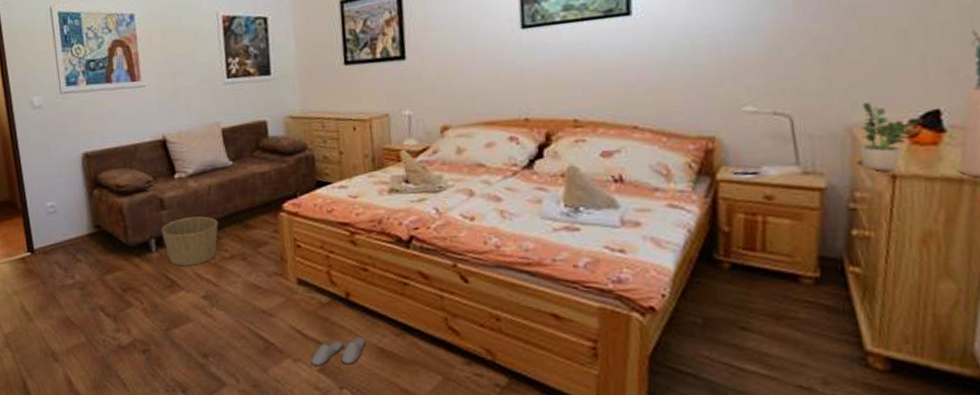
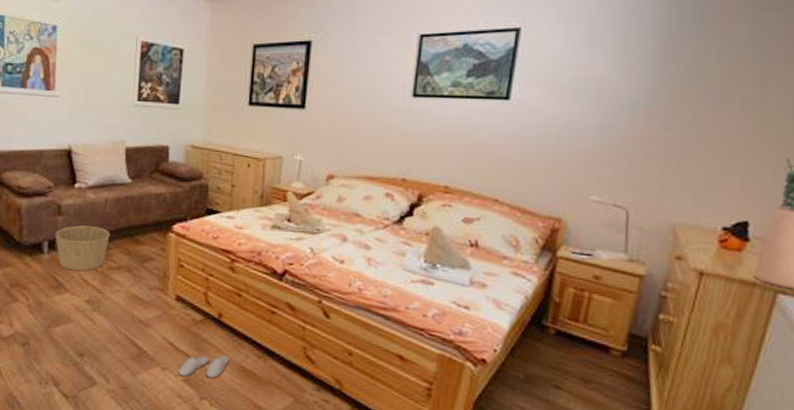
potted plant: present [859,102,924,172] -> none [677,206,734,269]

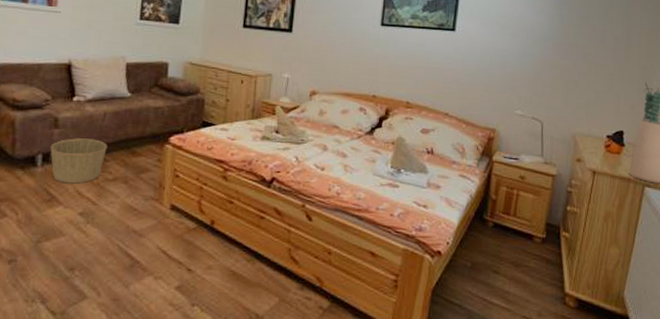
slippers: present [177,354,230,379] -> none [170,260,221,284]

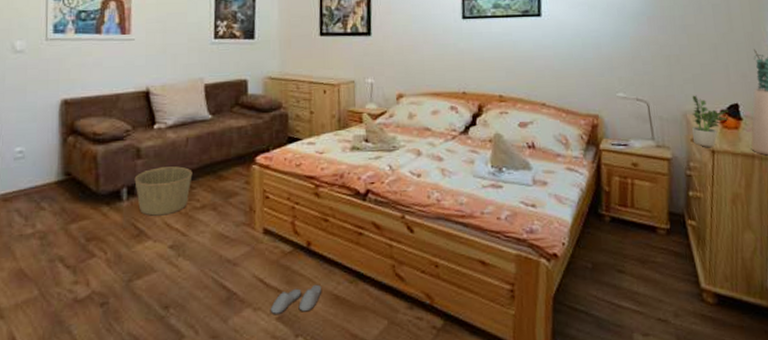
slippers: none [170,260,221,284] -> present [270,284,322,314]
potted plant: none [577,119,614,169] -> present [691,95,729,148]

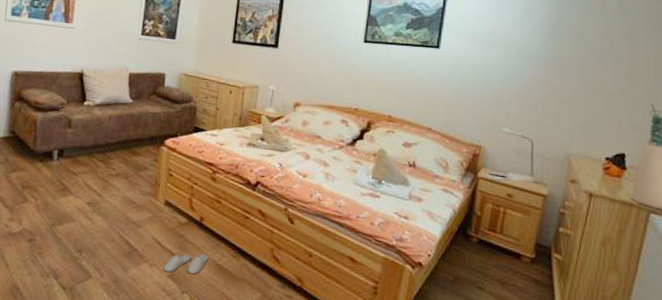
basket: present [134,166,193,216] -> none [64,137,112,177]
potted plant: present [691,95,729,148] -> none [572,140,614,191]

